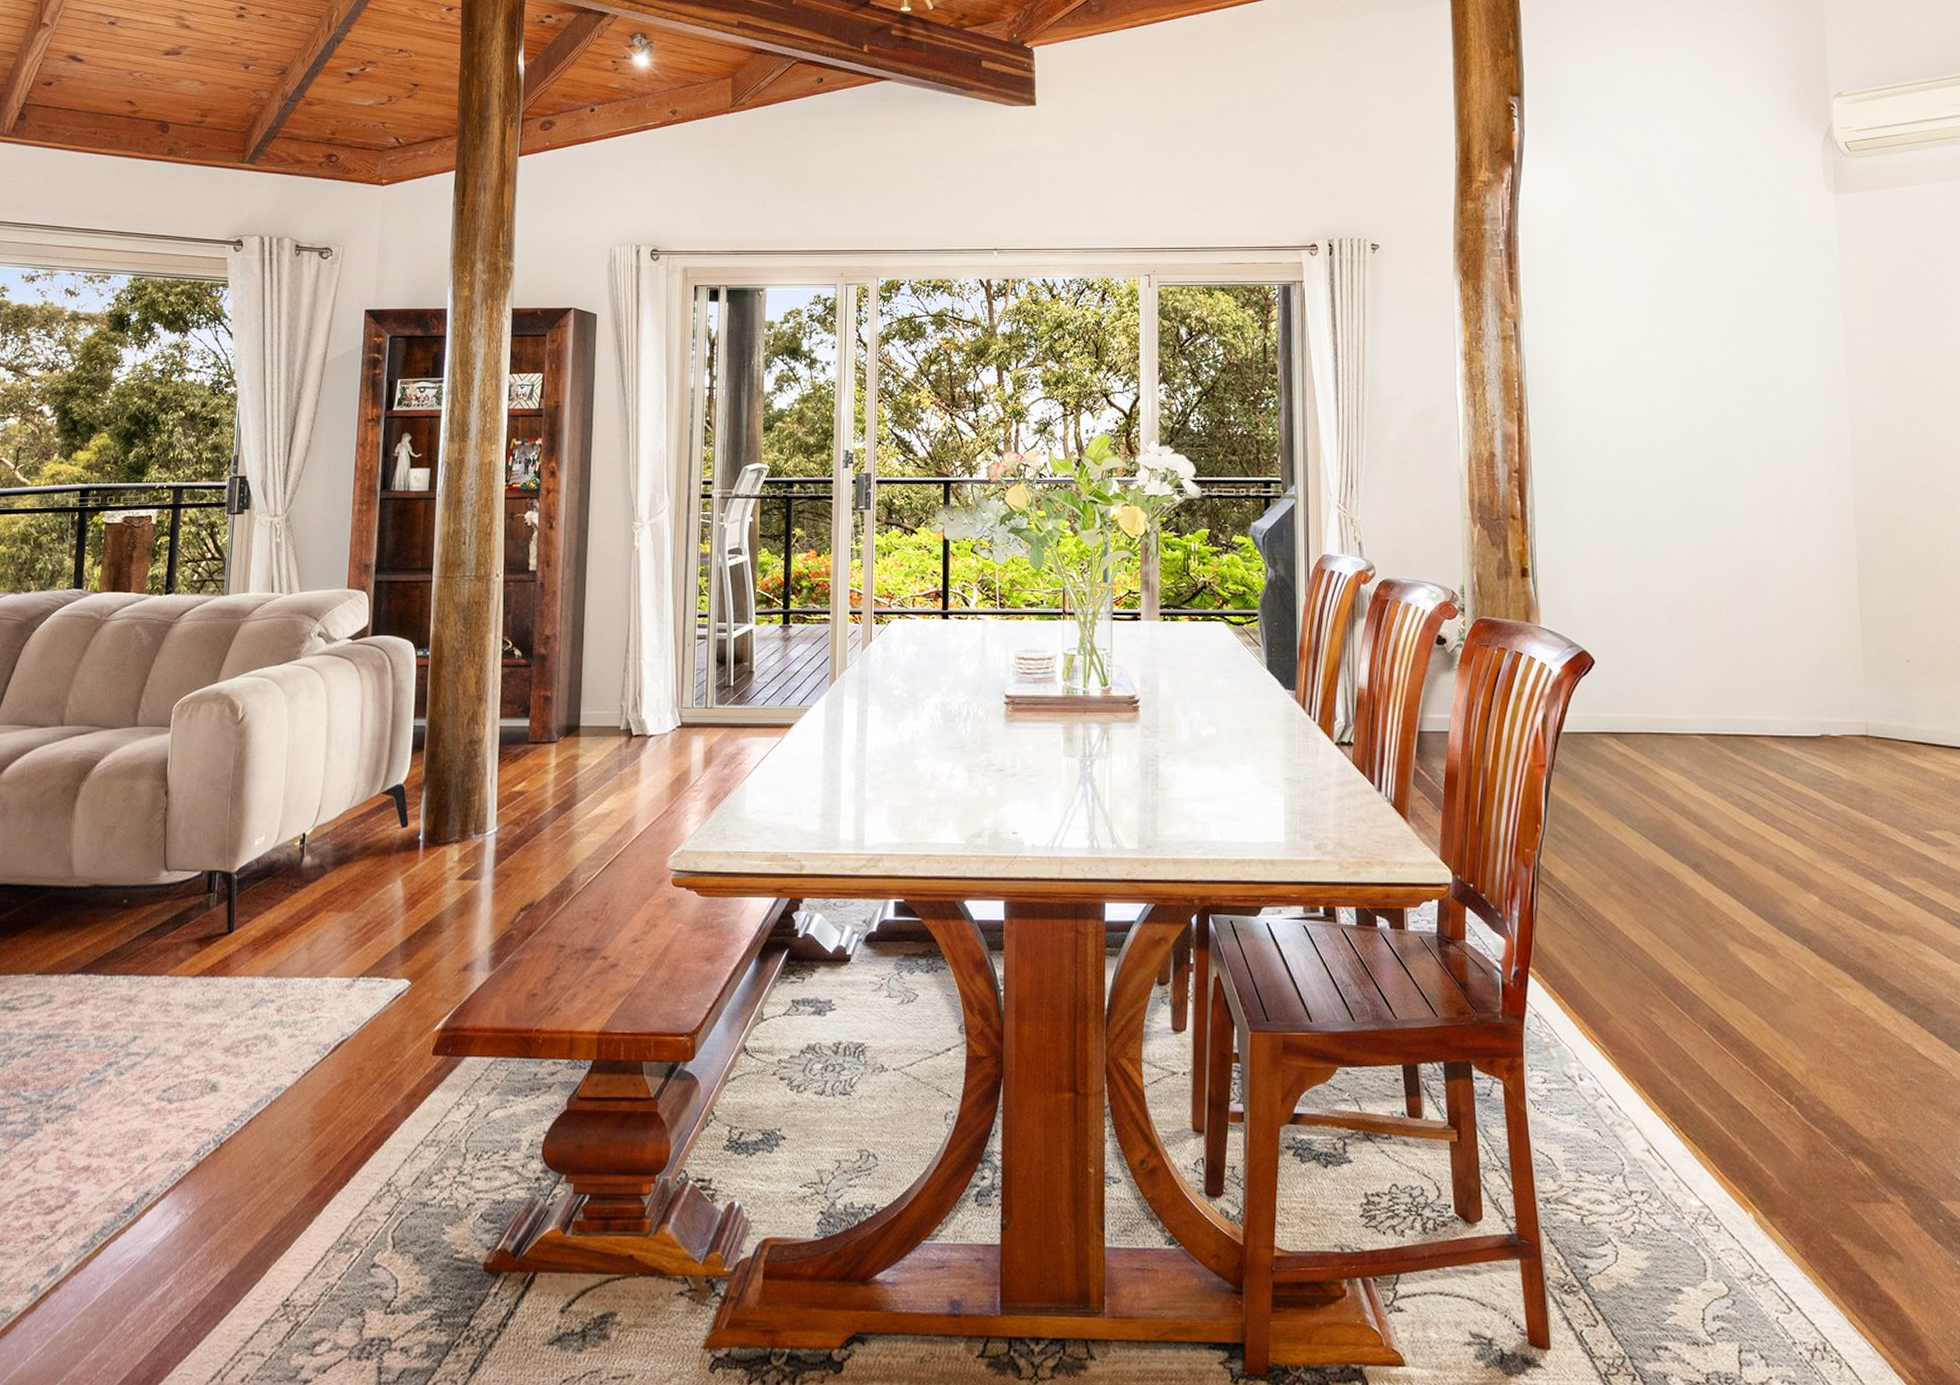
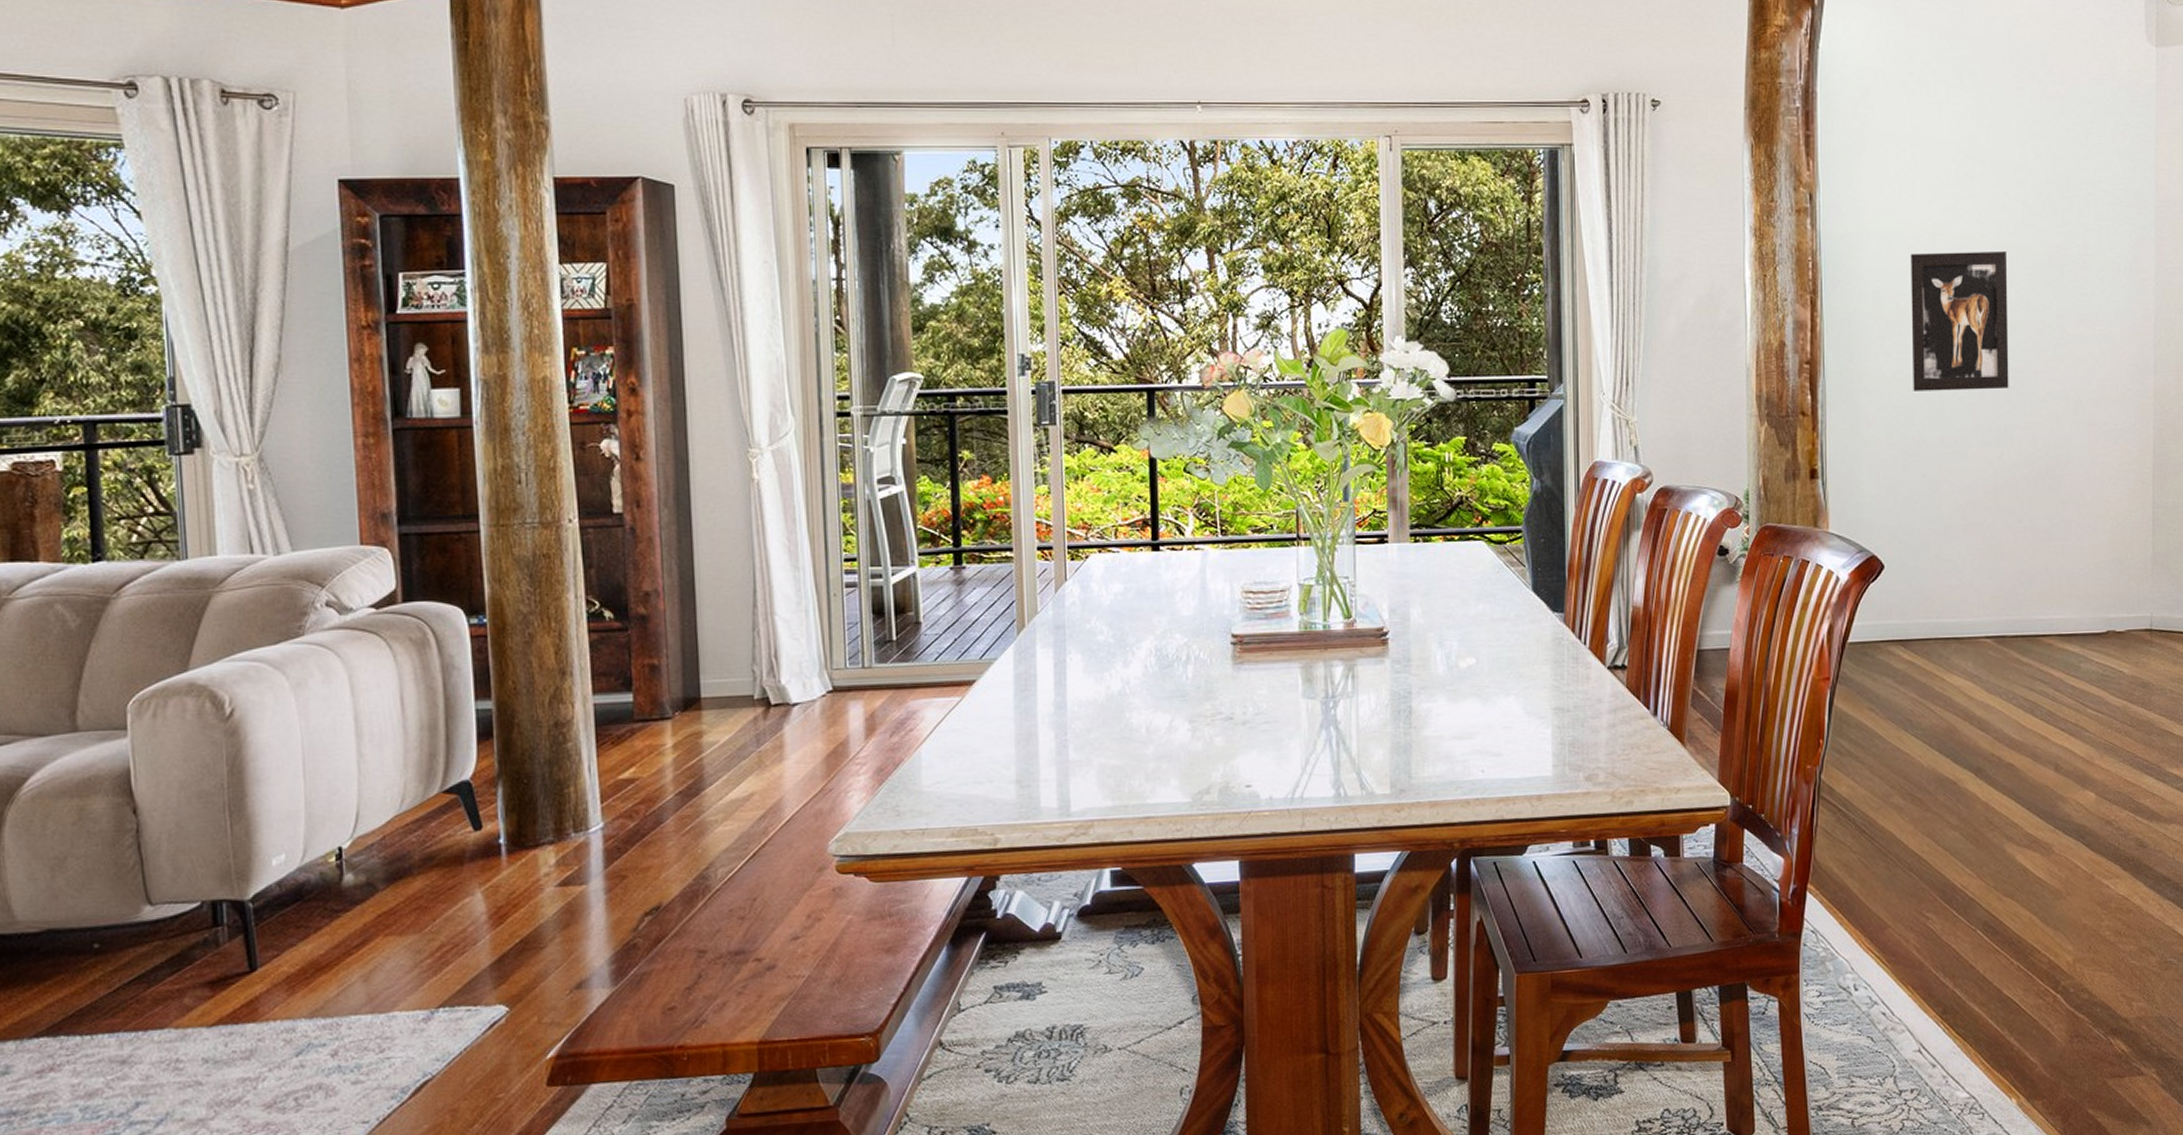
wall art: none [1609,375,1709,500] -> present [1910,252,2009,391]

